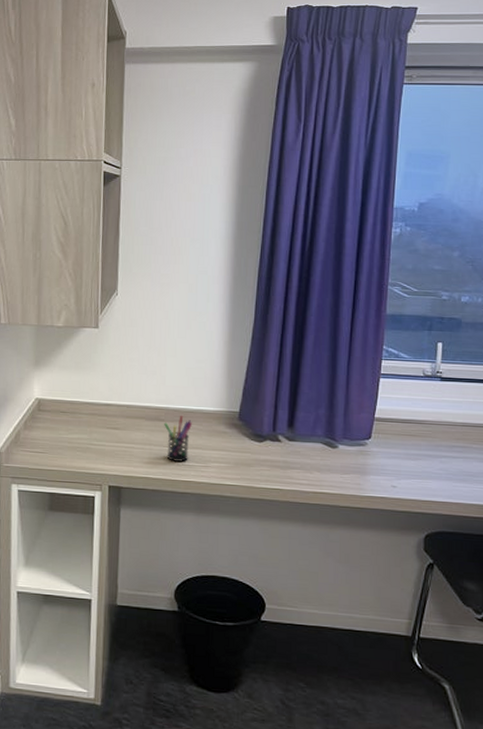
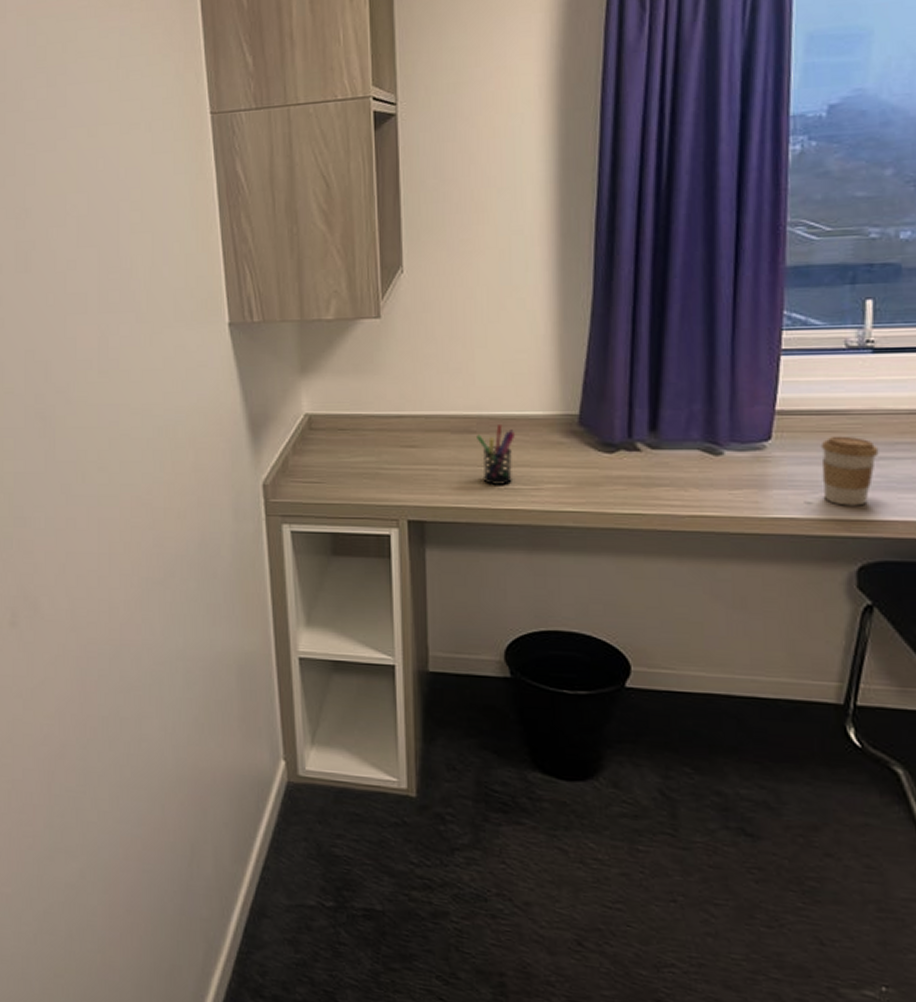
coffee cup: none [404,438,442,491] -> present [820,436,879,506]

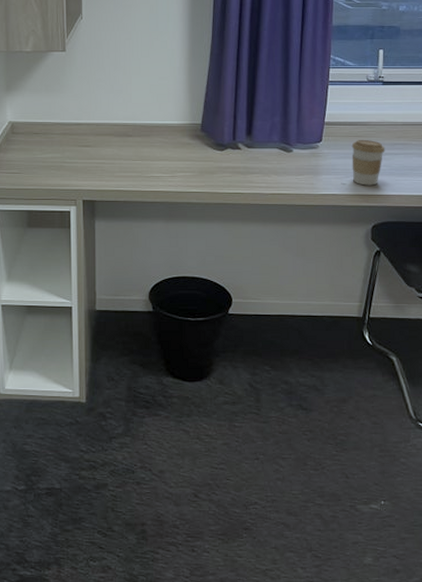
pen holder: present [477,425,516,485] -> none [132,131,159,174]

